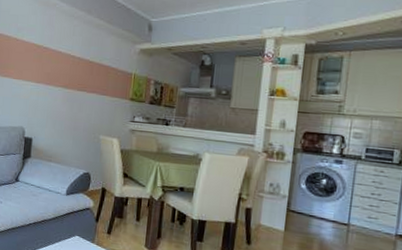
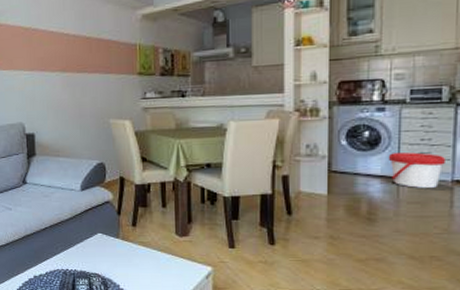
bucket: none [341,202,391,239] -> present [388,152,445,188]

